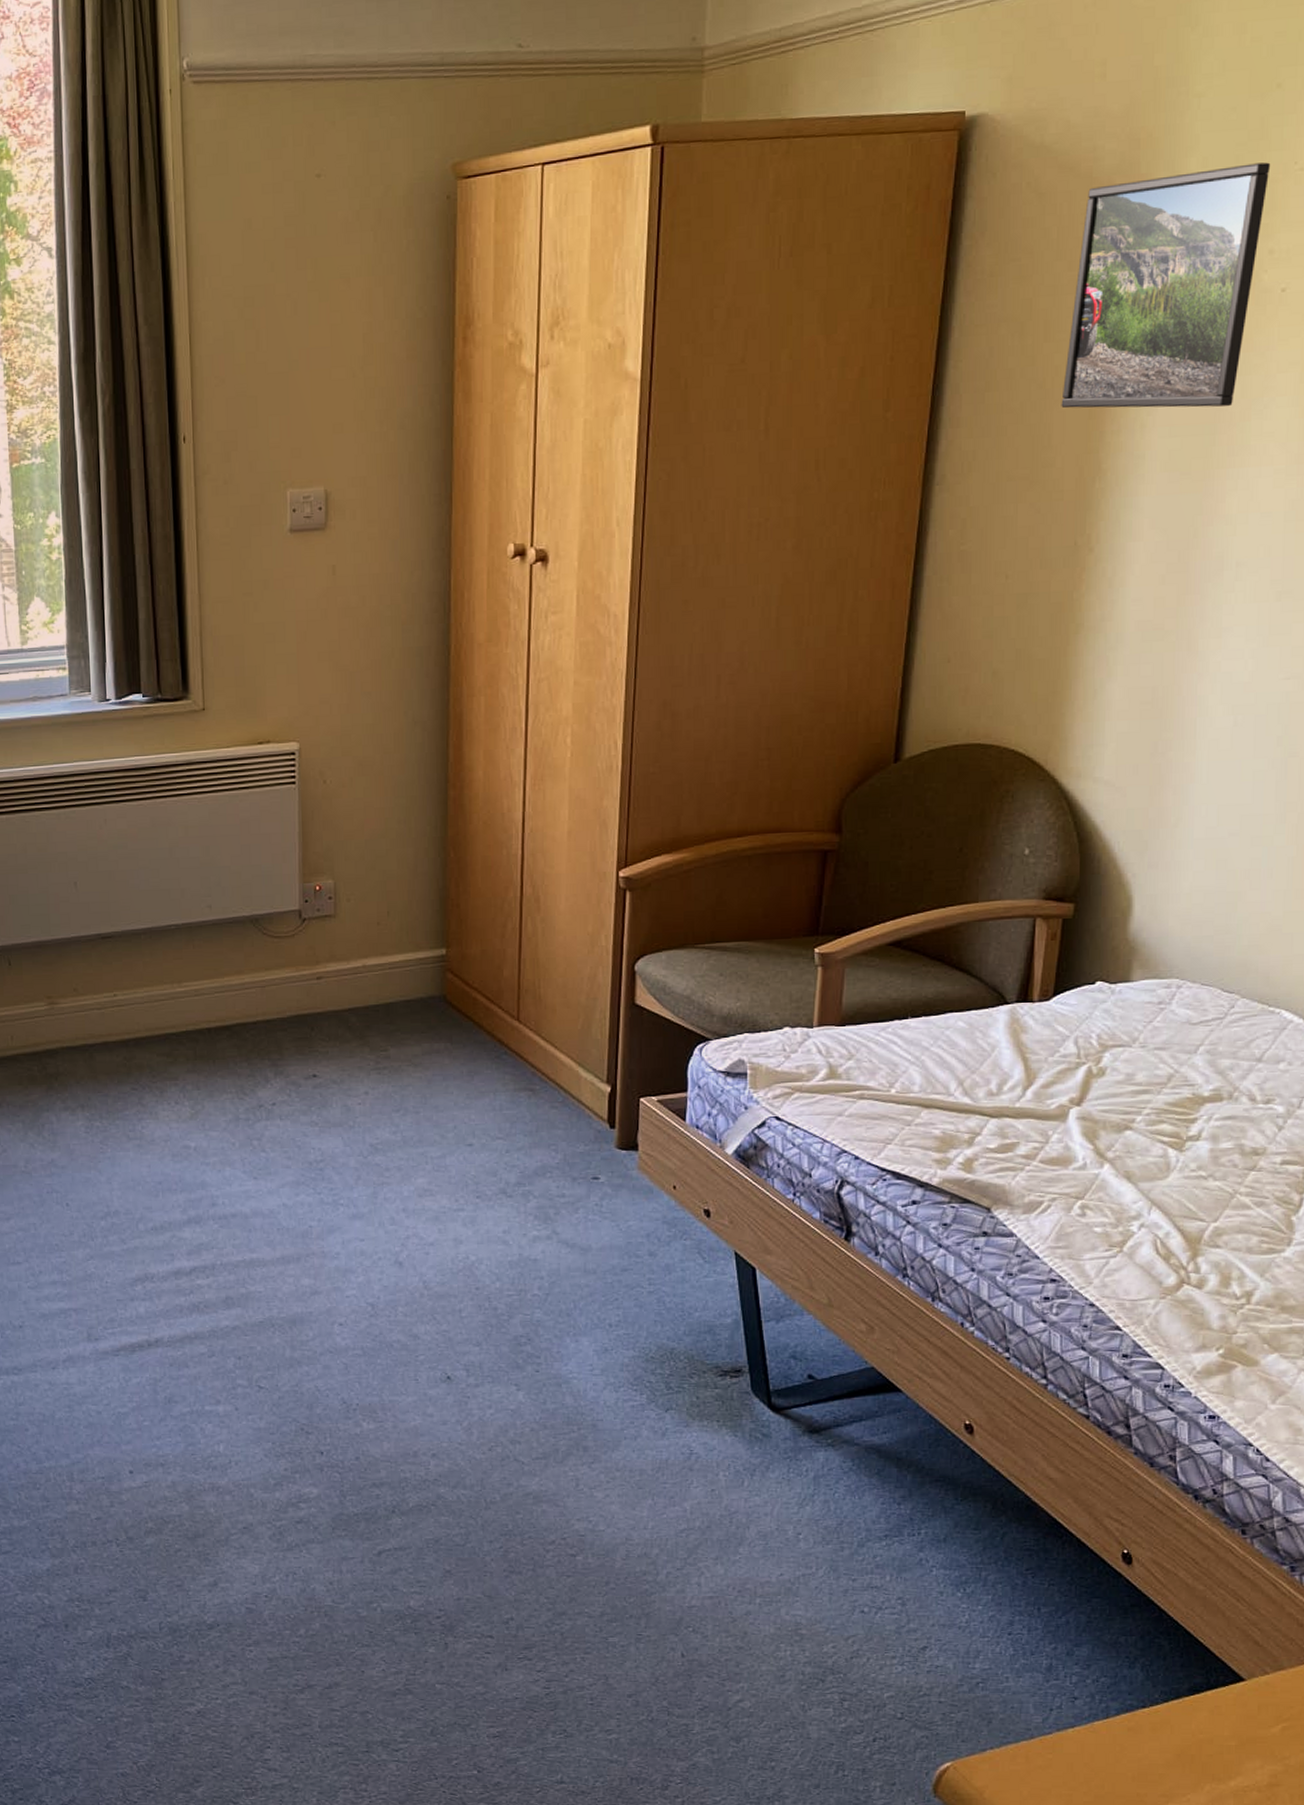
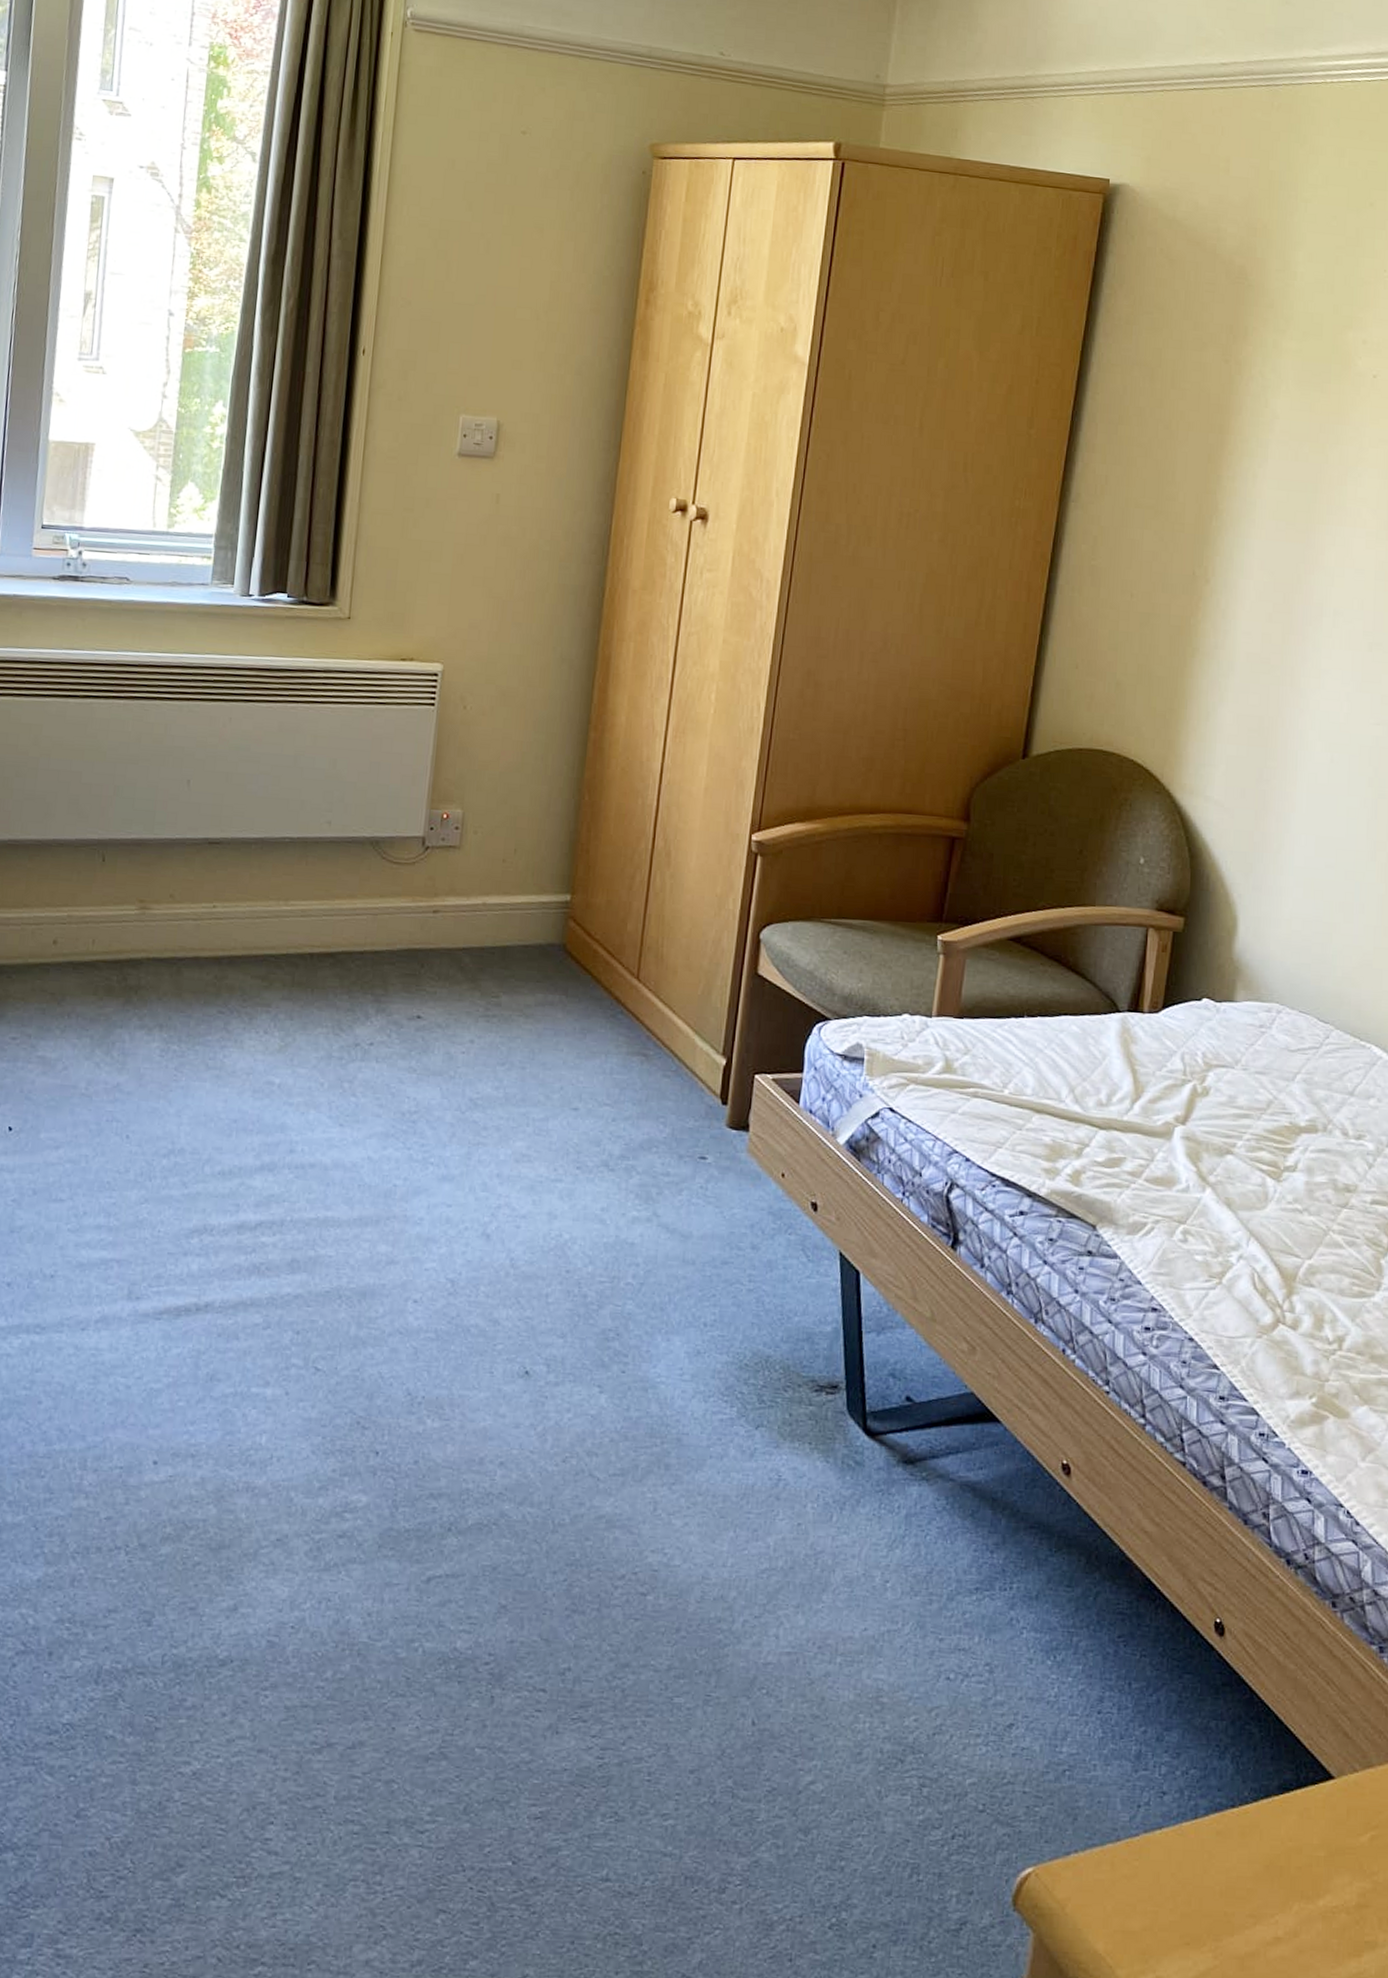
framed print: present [1061,162,1271,409] -> none [1184,262,1364,471]

